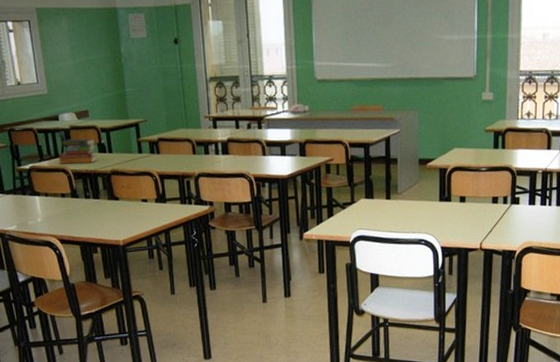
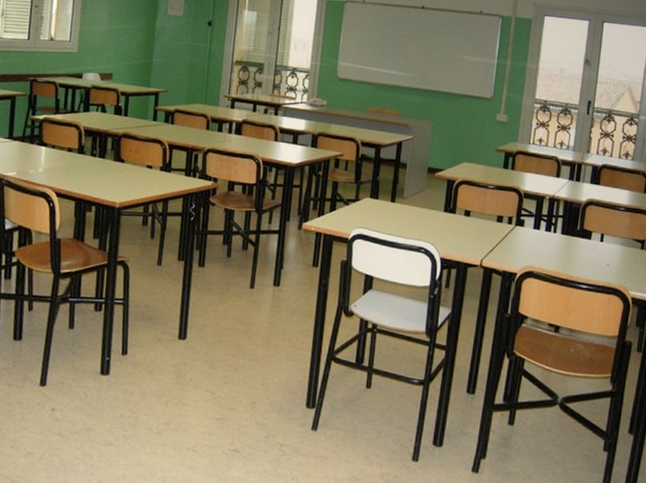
books: present [59,138,97,164] -> none [73,97,112,123]

